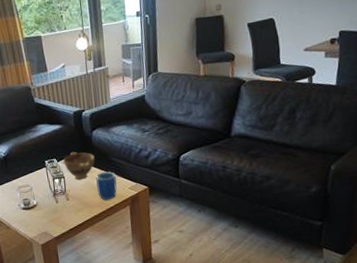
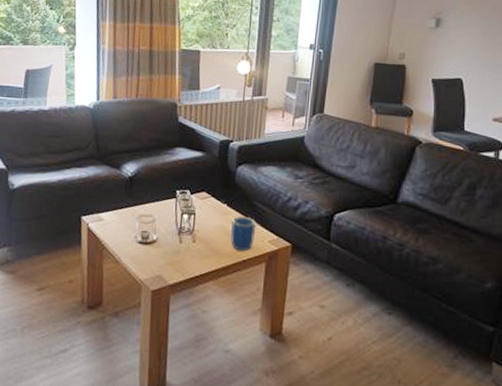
bowl: present [63,151,95,180] -> none [198,186,235,221]

